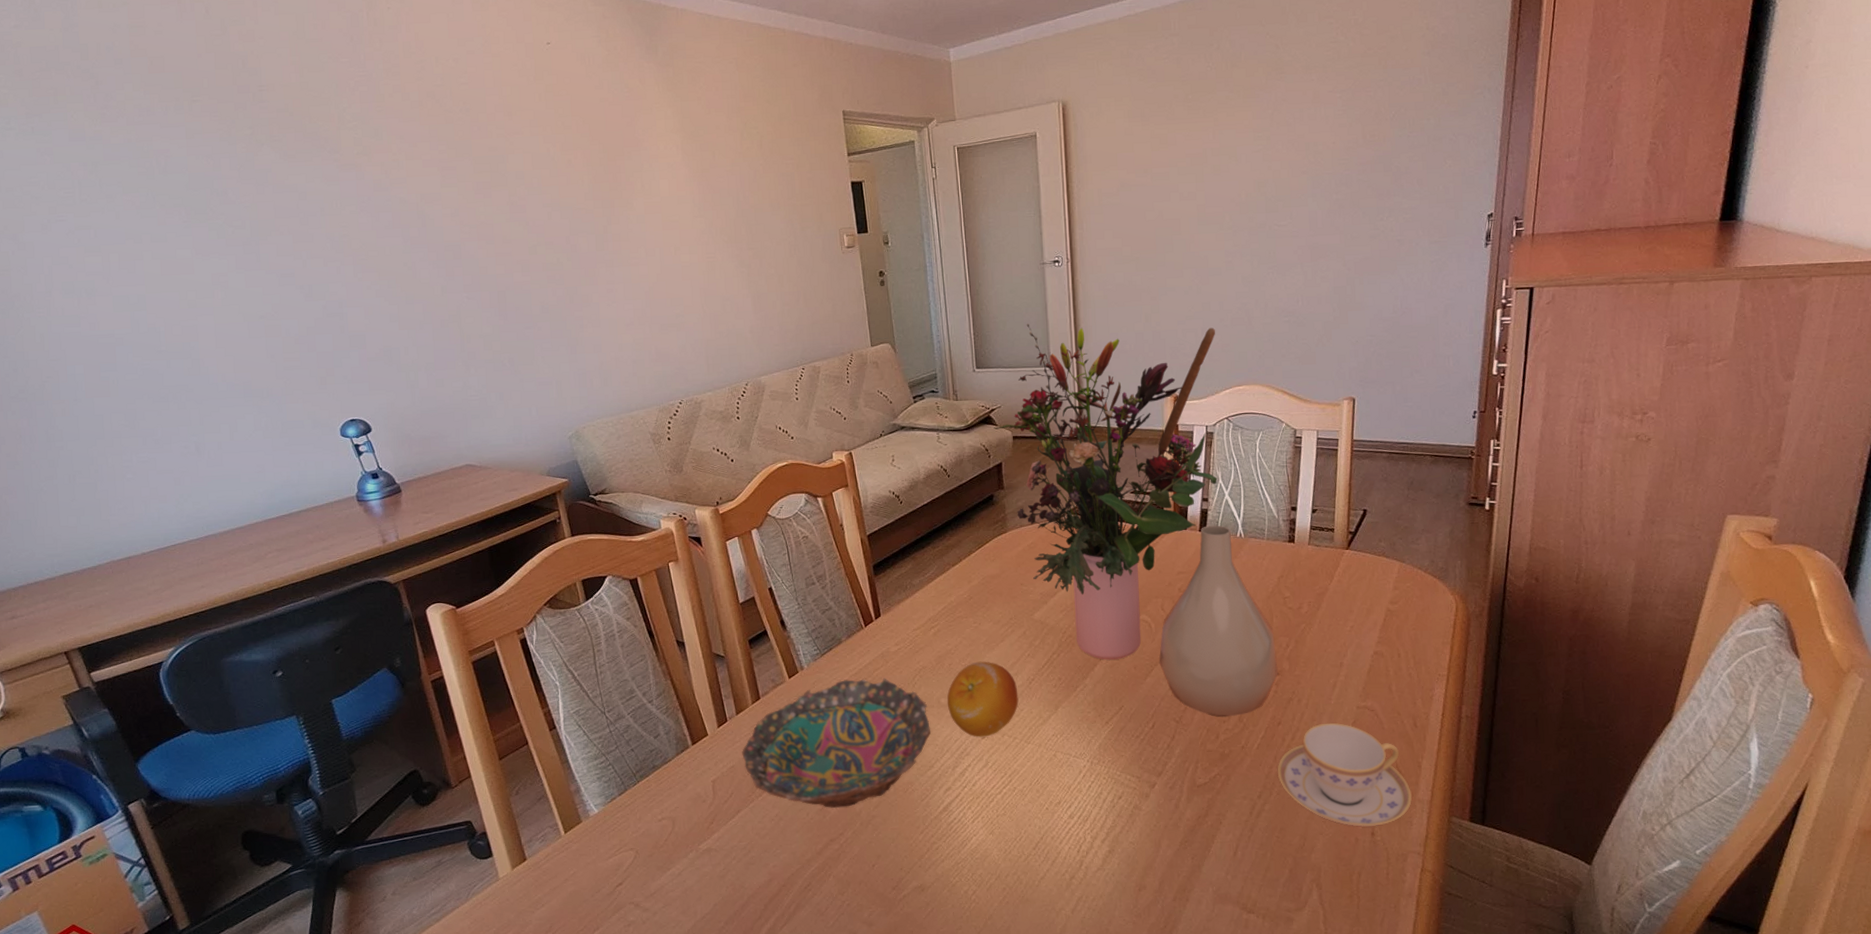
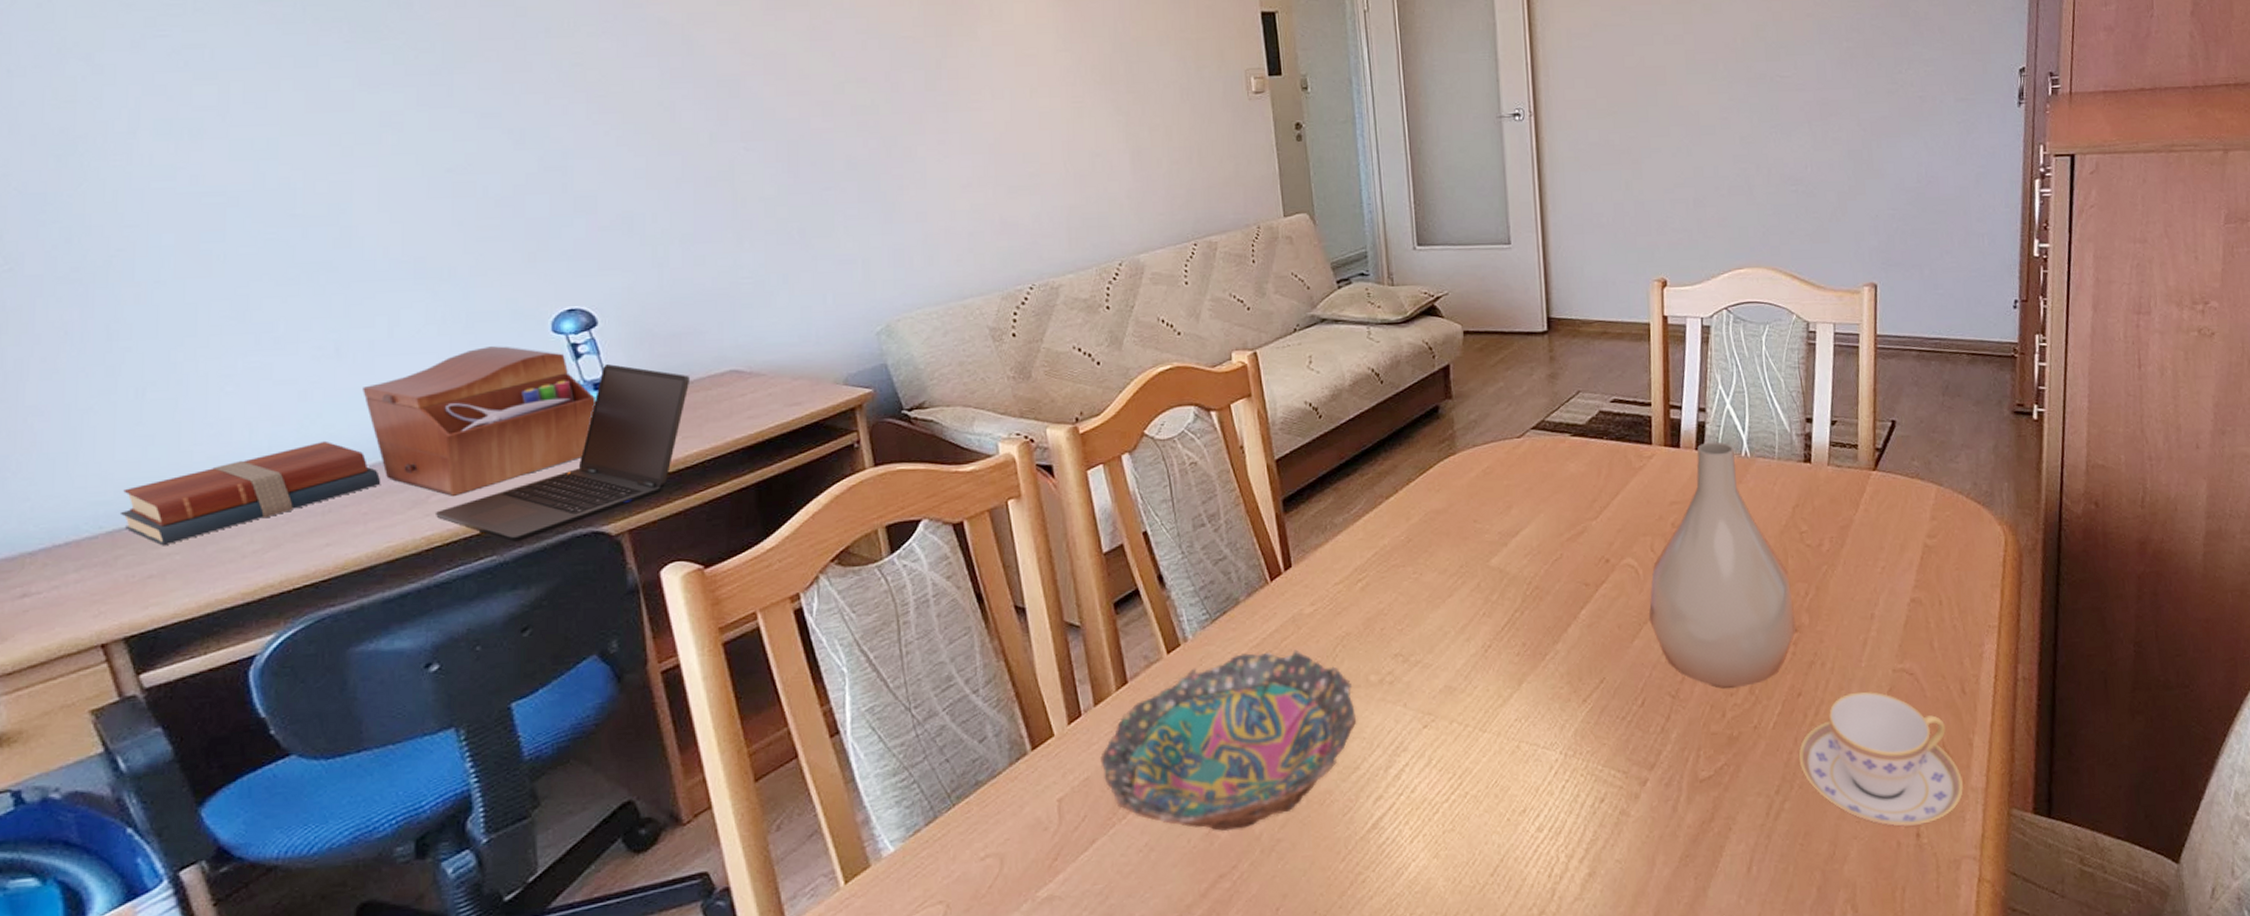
books: none [67,513,234,586] -> present [119,440,381,546]
sewing box: none [216,446,374,554] -> present [363,346,595,496]
laptop: none [271,460,439,587] -> present [434,364,691,542]
fruit: present [947,661,1019,737] -> none [1378,623,1471,726]
bouquet: present [993,323,1217,660] -> none [1439,189,1716,618]

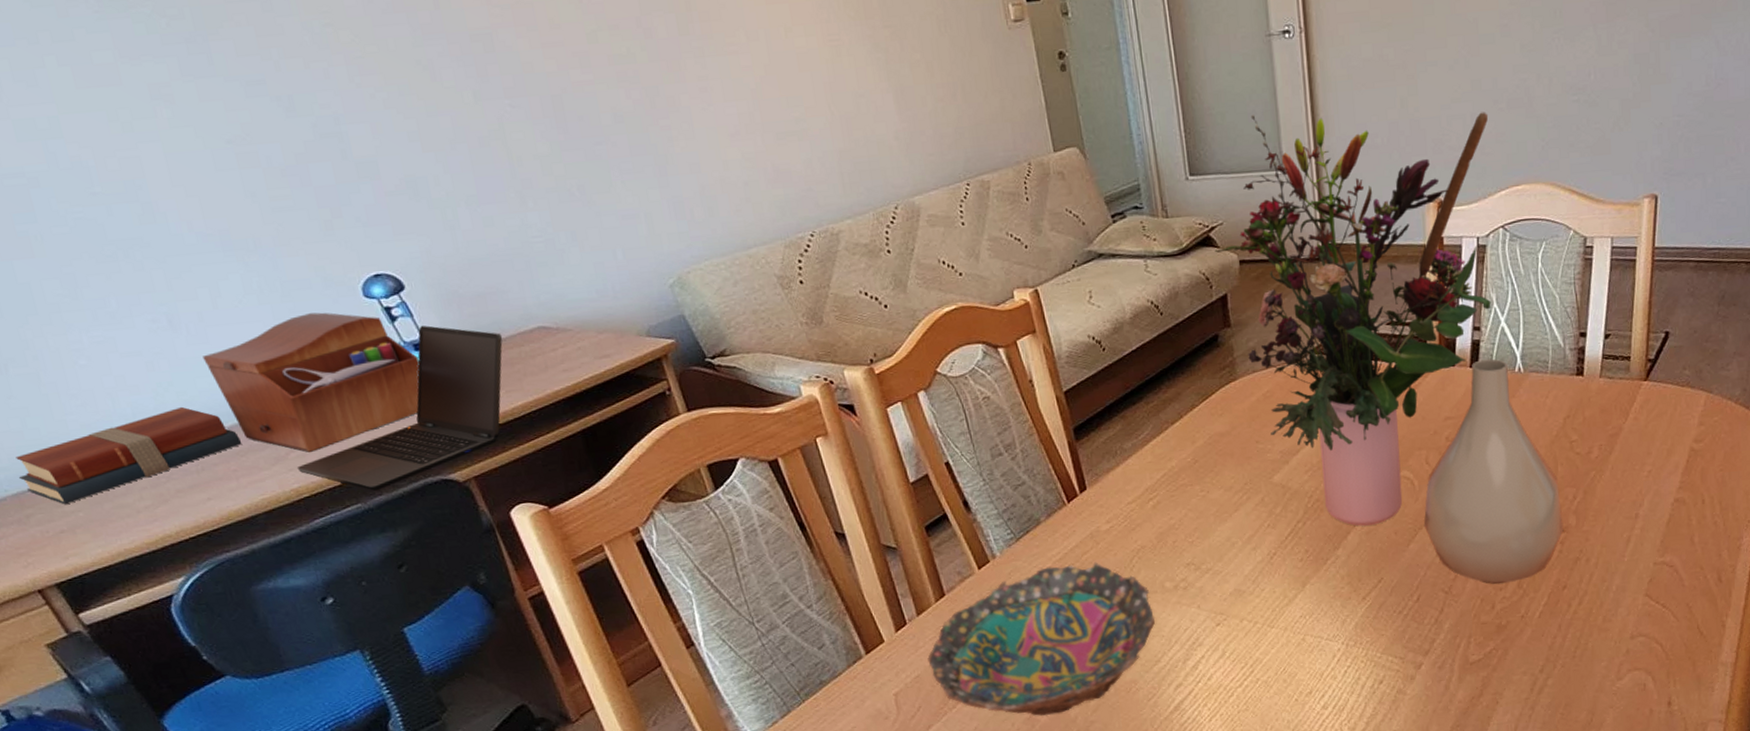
bouquet: none [1439,189,1716,618] -> present [1214,112,1491,527]
teacup: present [1798,691,1963,827] -> none [1562,583,1714,697]

